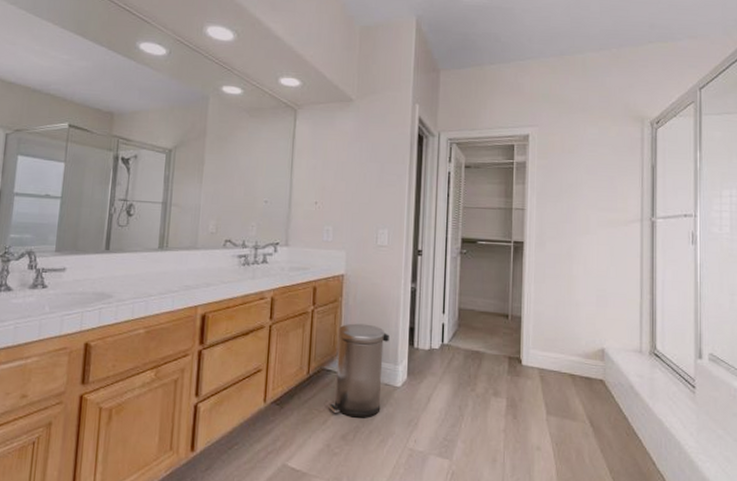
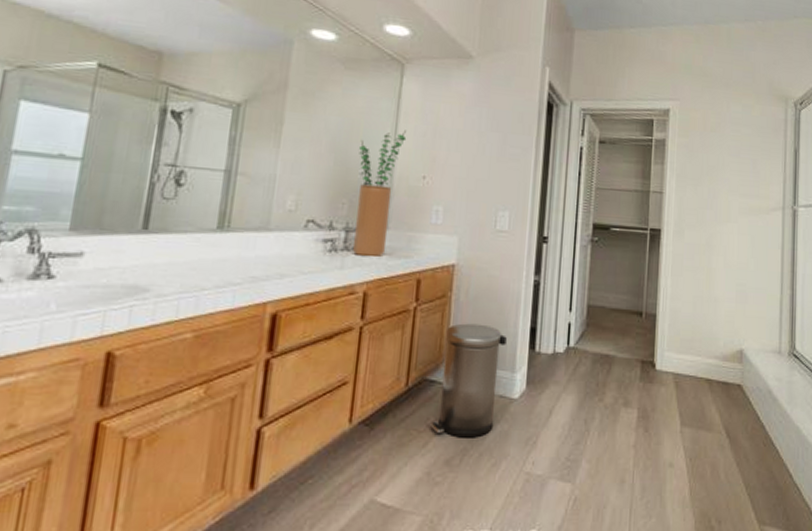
vase: none [262,164,301,269] -> present [353,129,407,257]

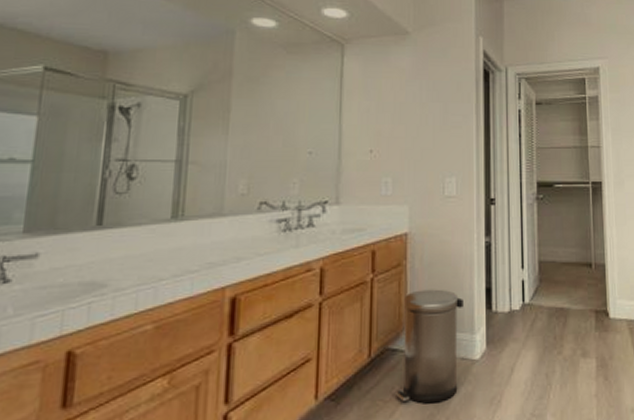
vase: present [353,129,407,257] -> none [306,107,352,232]

